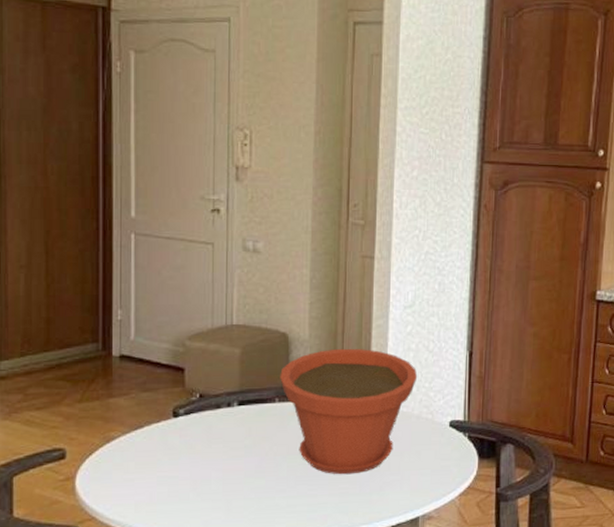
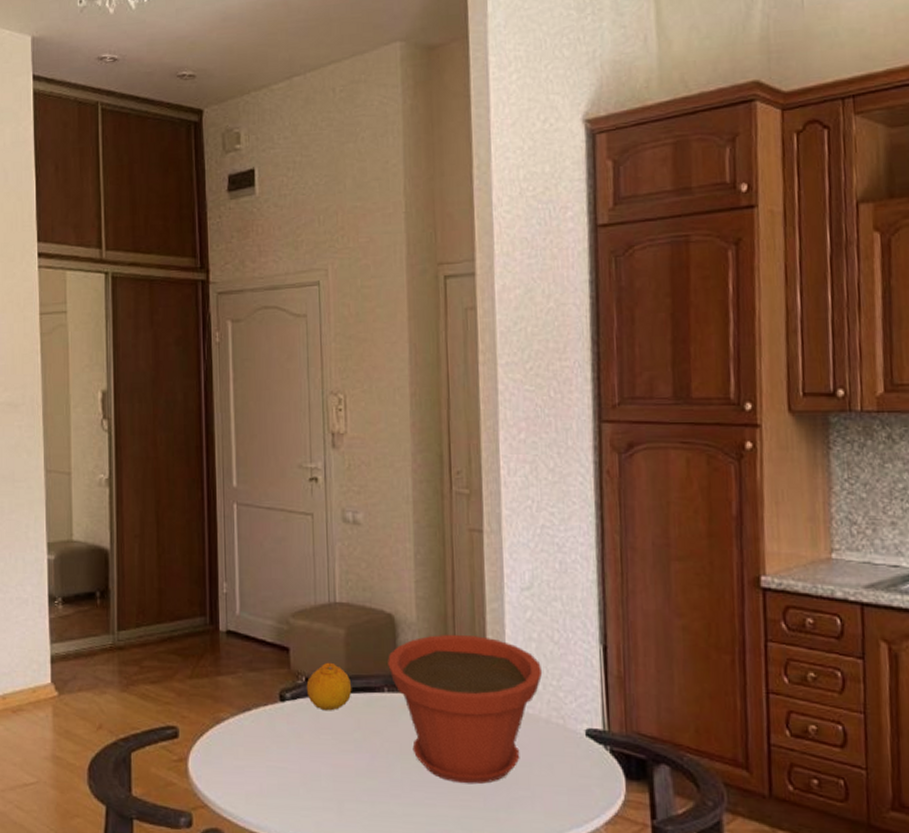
fruit: none [200,379,245,423] -> present [306,662,352,711]

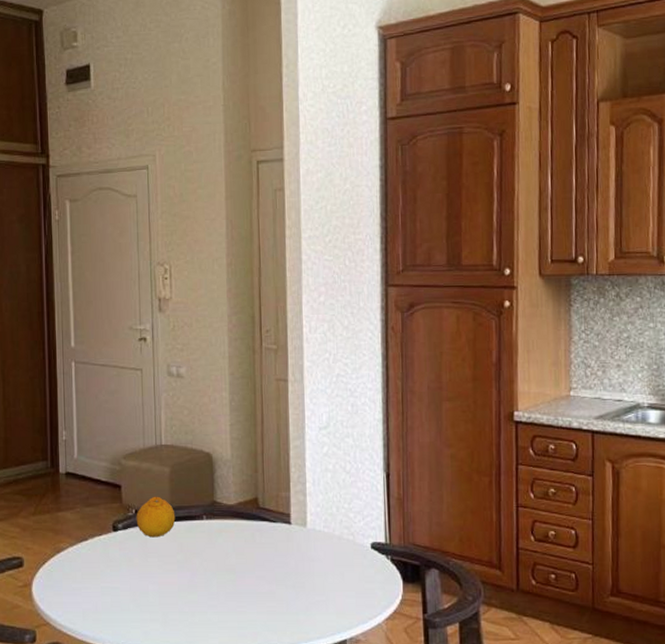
plant pot: present [388,634,543,785] -> none [206,468,337,593]

